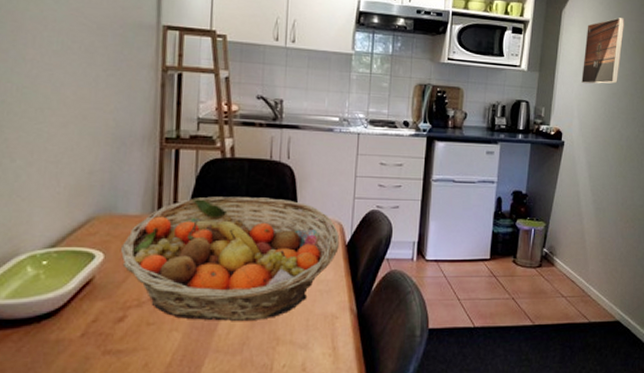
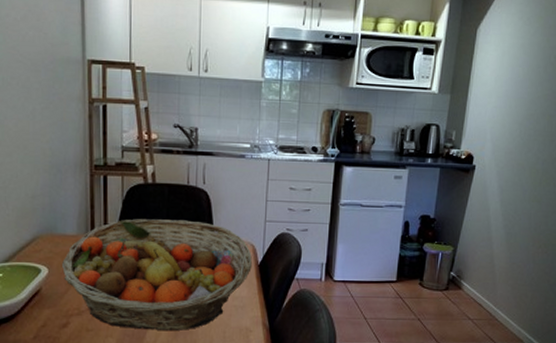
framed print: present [581,17,625,84] -> none [496,33,547,106]

